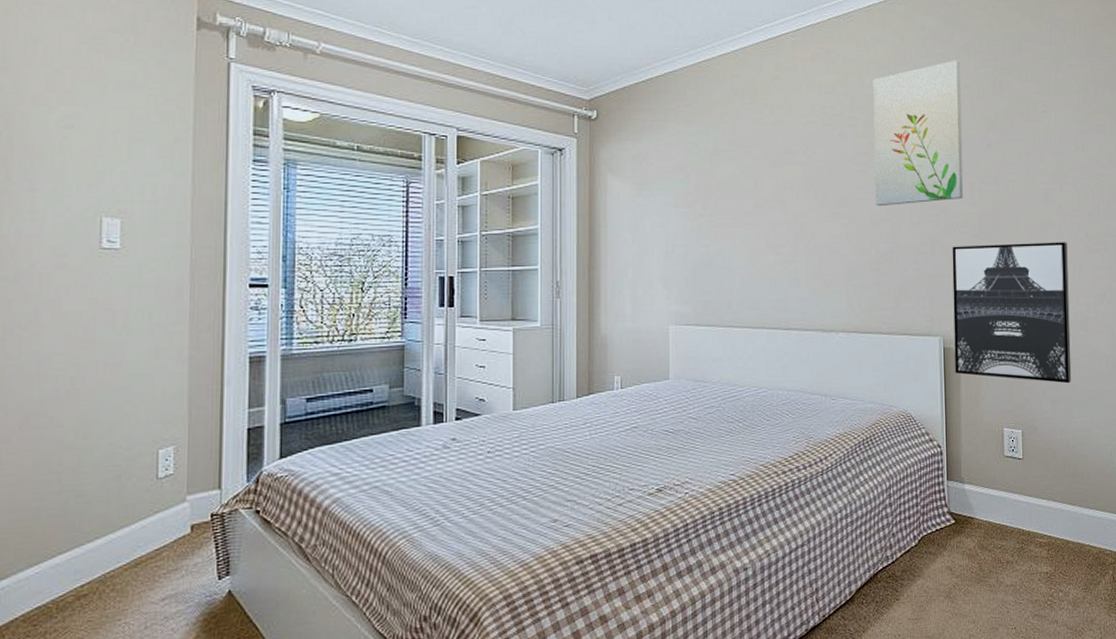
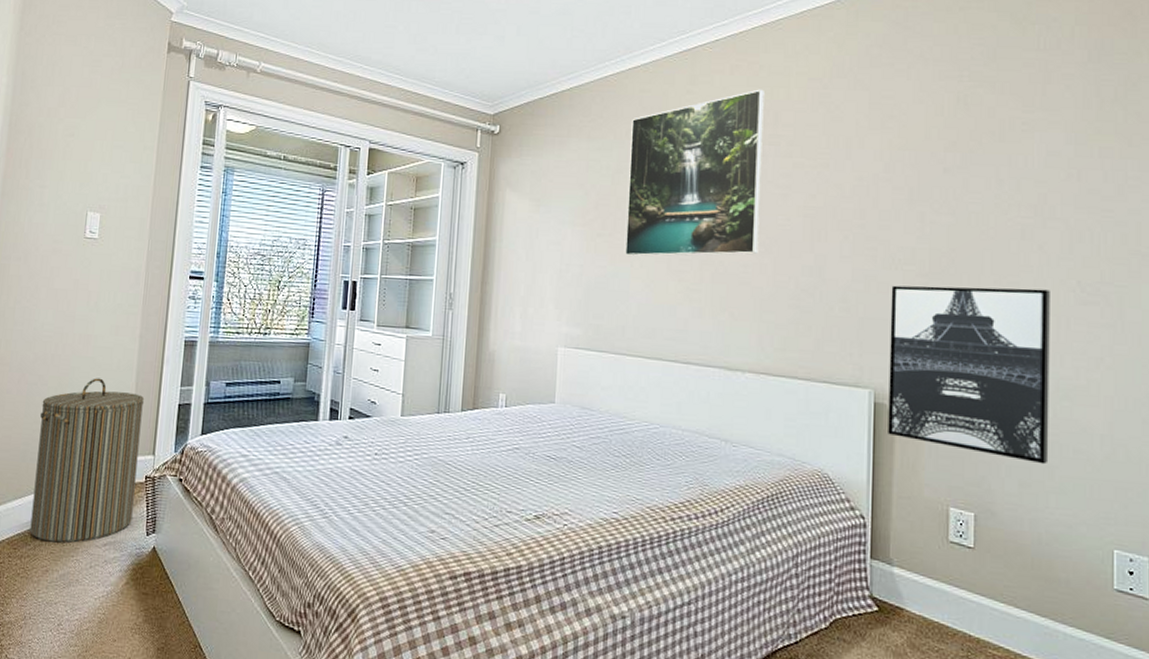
laundry hamper: none [54,410,202,610] -> present [30,378,145,543]
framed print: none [725,75,844,233] -> present [624,89,764,256]
wall art: present [873,60,964,207] -> none [798,70,913,235]

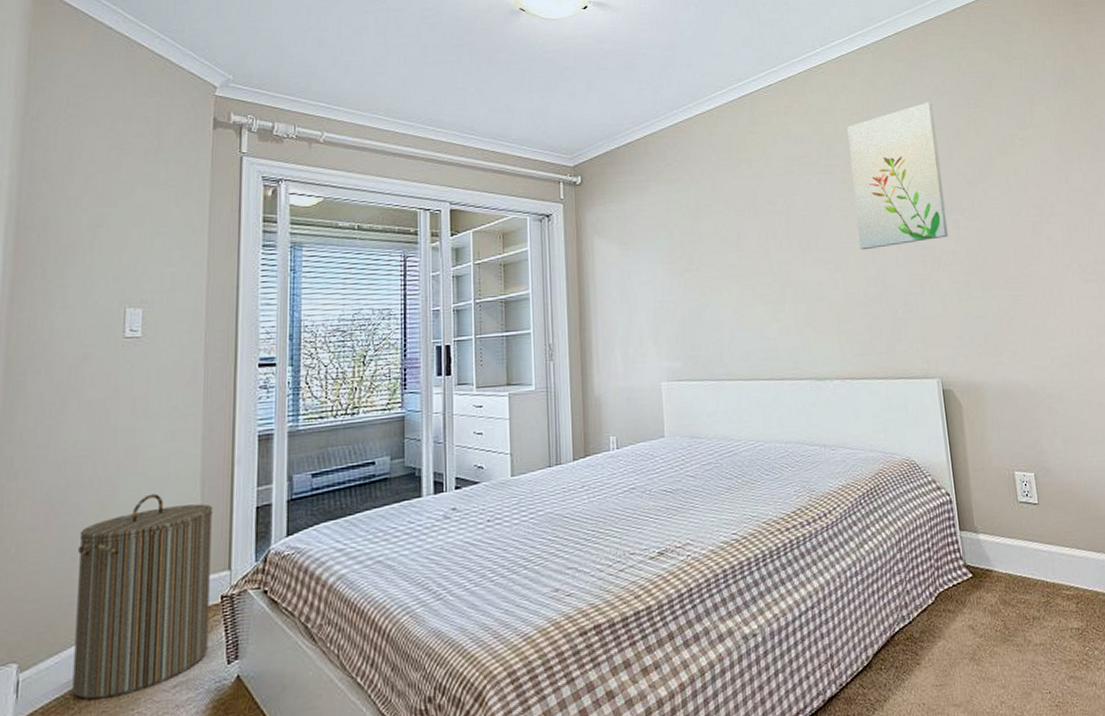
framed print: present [624,89,764,256] -> none [704,125,830,286]
wall art: none [798,70,913,235] -> present [847,102,949,250]
wall art: present [888,285,1050,465] -> none [941,273,1082,421]

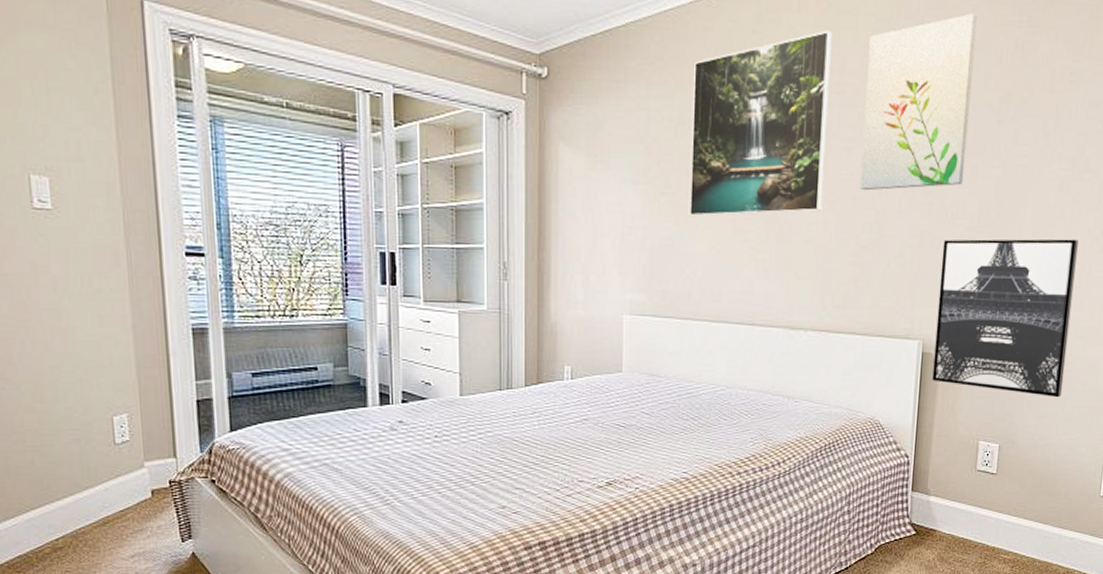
laundry hamper: present [72,493,214,700] -> none [17,377,161,560]
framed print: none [704,125,830,286] -> present [688,30,832,216]
wall art: none [941,273,1082,421] -> present [932,239,1078,398]

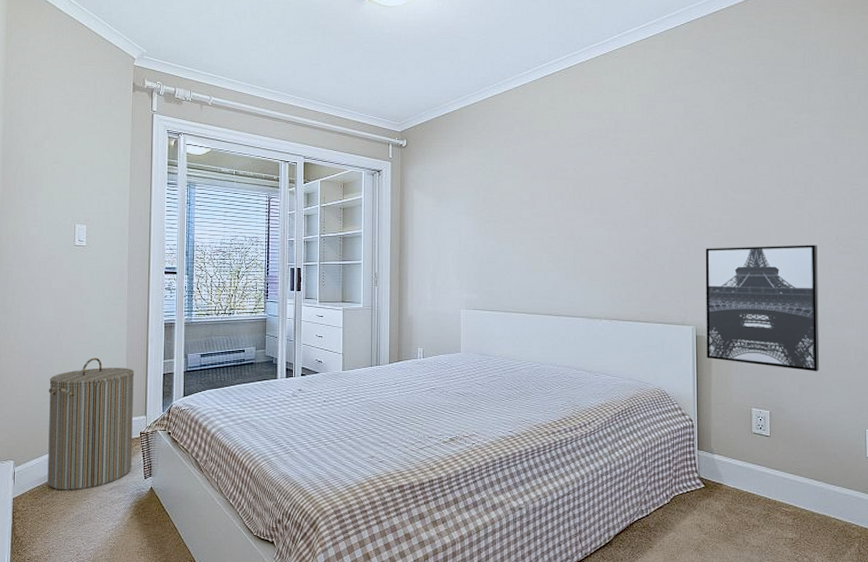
laundry hamper: none [17,377,161,560] -> present [47,358,135,491]
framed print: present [688,30,832,216] -> none [507,104,608,236]
wall art: present [860,13,977,191] -> none [635,86,717,214]

